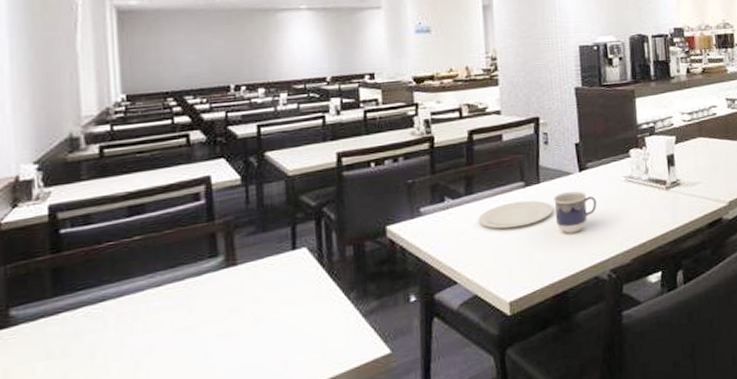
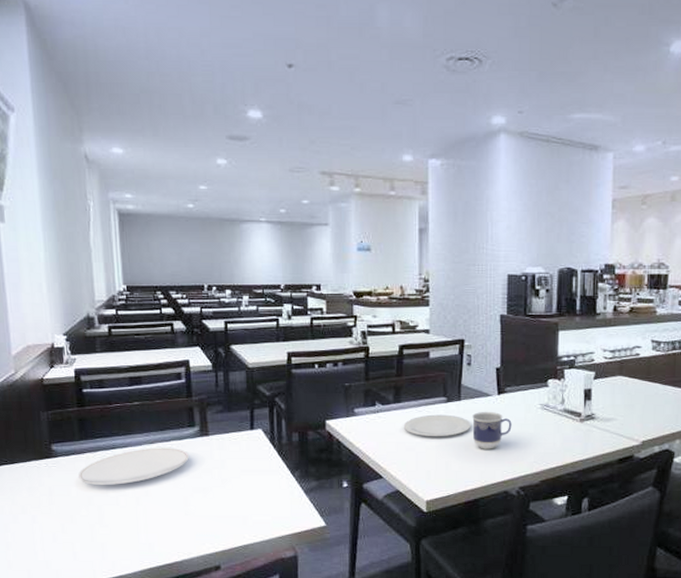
plate: none [48,287,210,355] -> present [77,447,189,485]

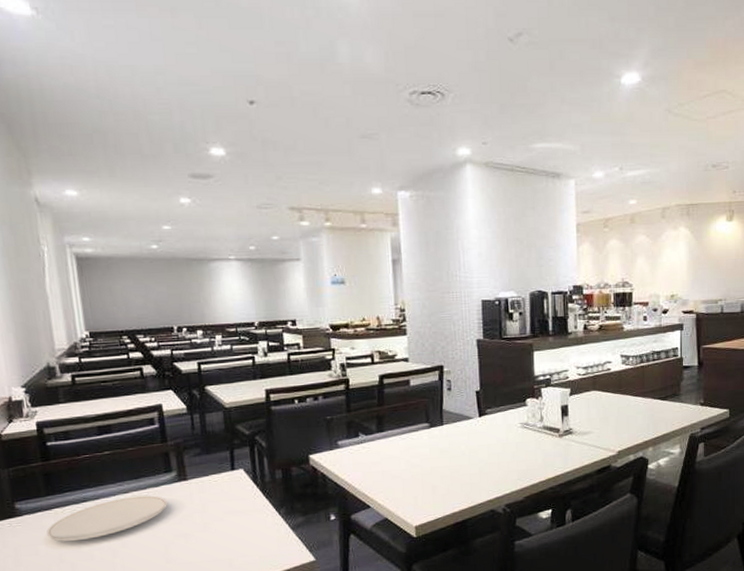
plate: present [403,414,471,437] -> none [388,440,455,464]
cup: present [472,411,512,449] -> none [455,433,494,471]

